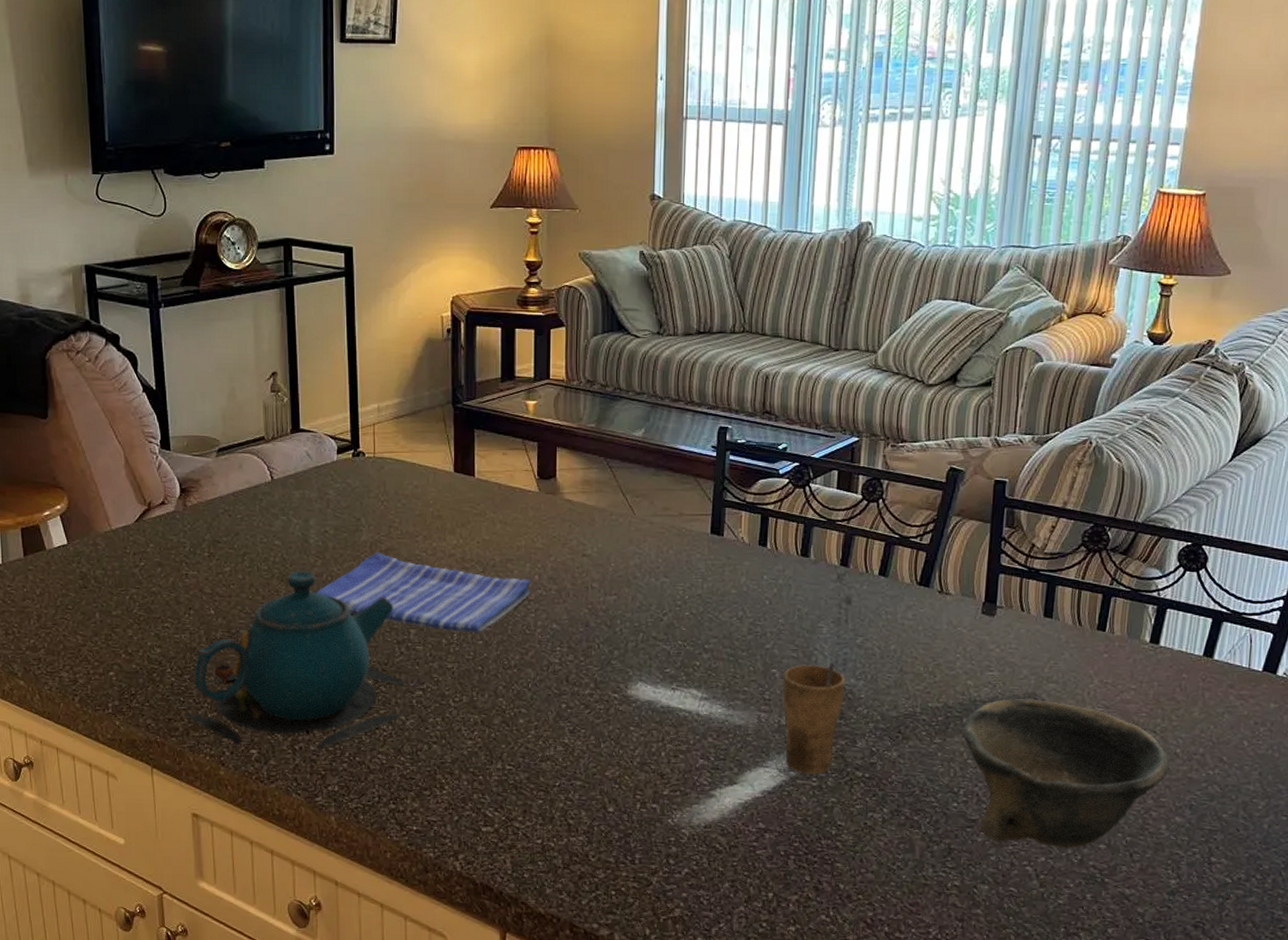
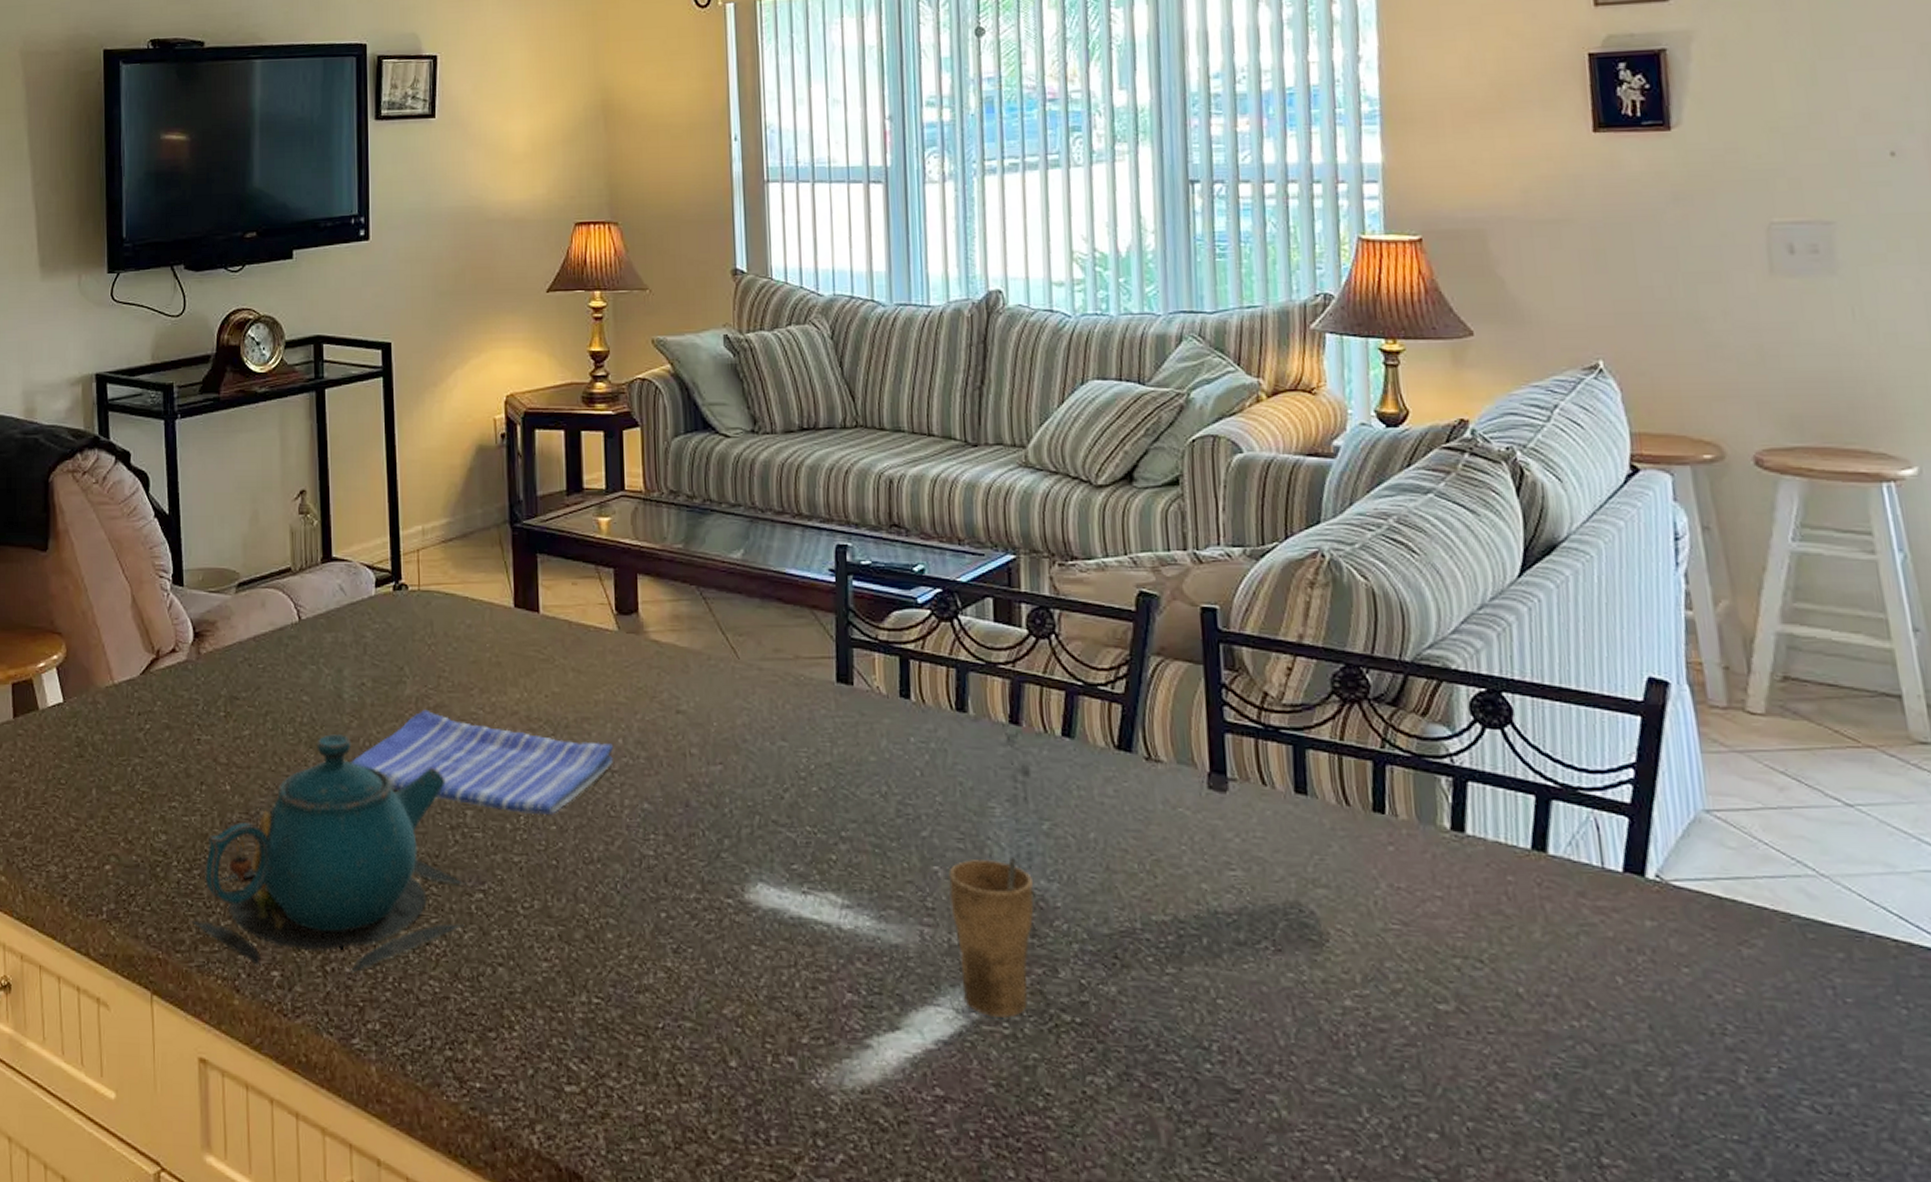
bowl: present [962,699,1169,849] -> none [1203,910,1512,1138]

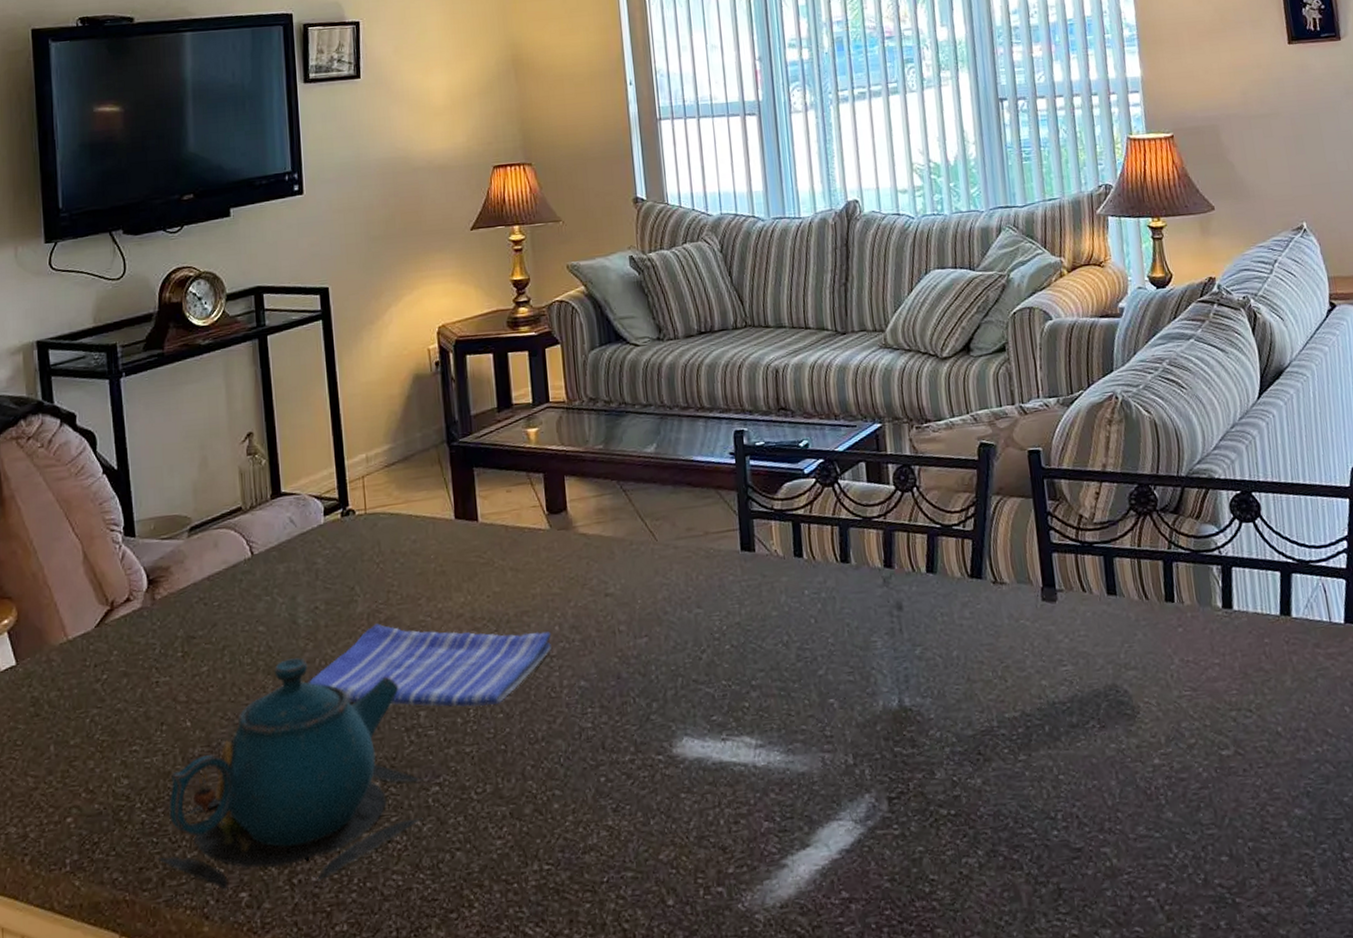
cup: present [948,858,1034,1018] -> none [842,682,913,822]

